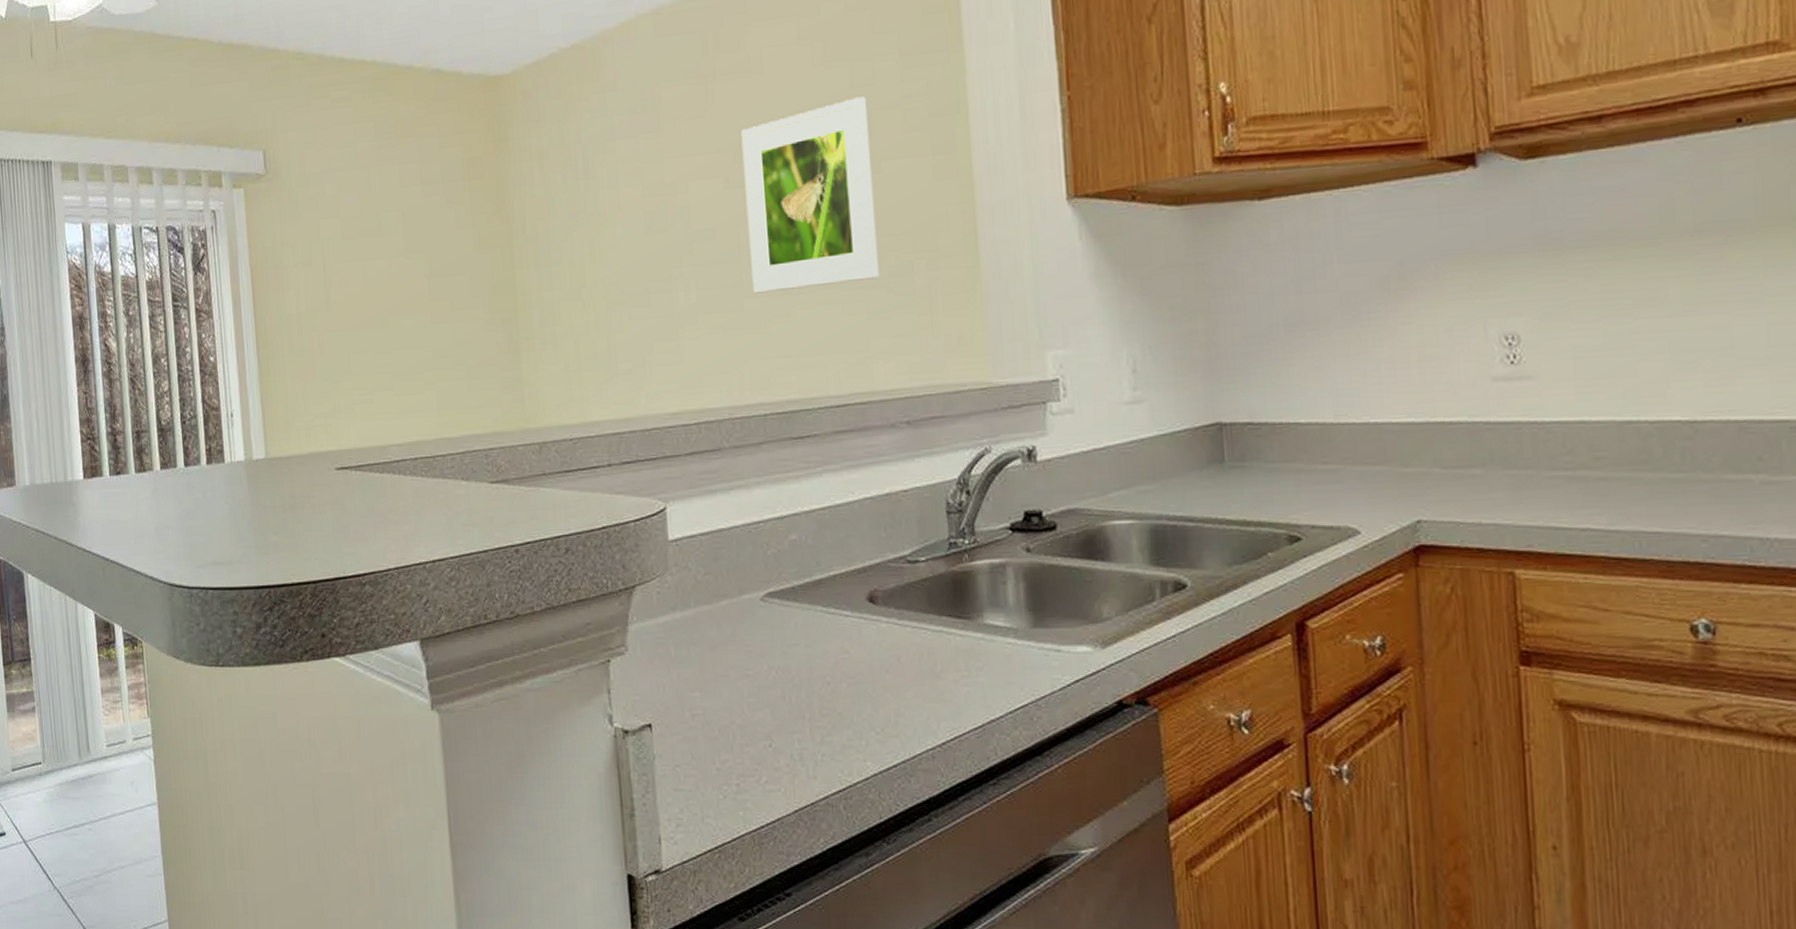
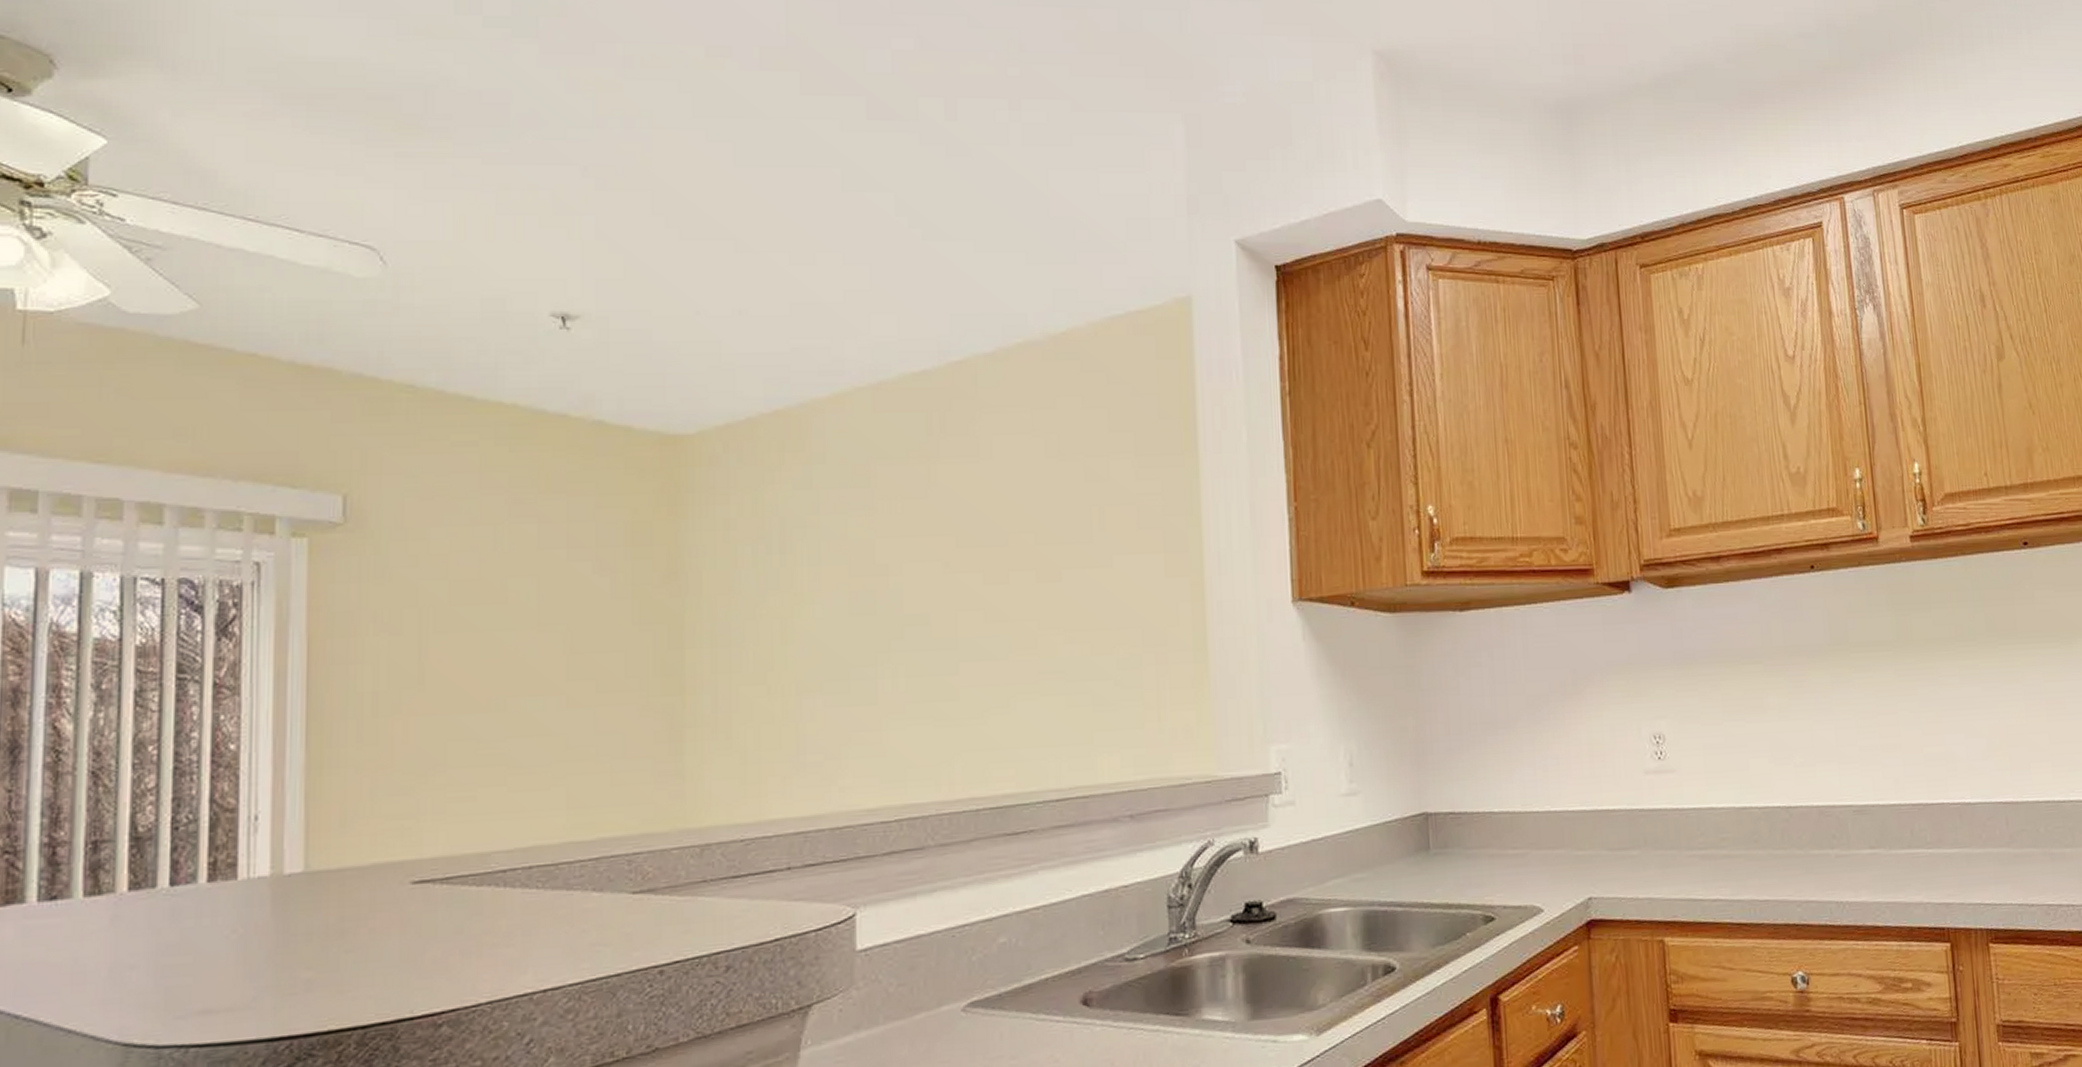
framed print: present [741,96,880,294] -> none [965,491,1107,683]

